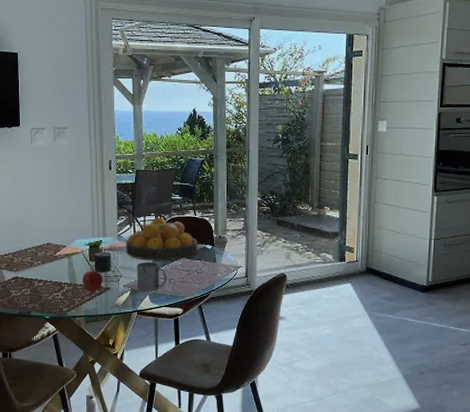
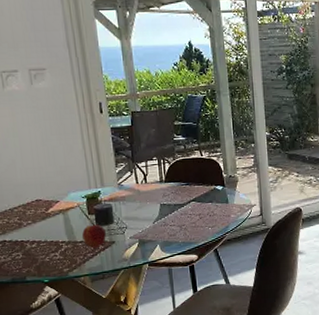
fruit bowl: present [125,217,198,261] -> none [127,161,208,208]
mug: present [136,261,167,291] -> none [142,209,177,241]

